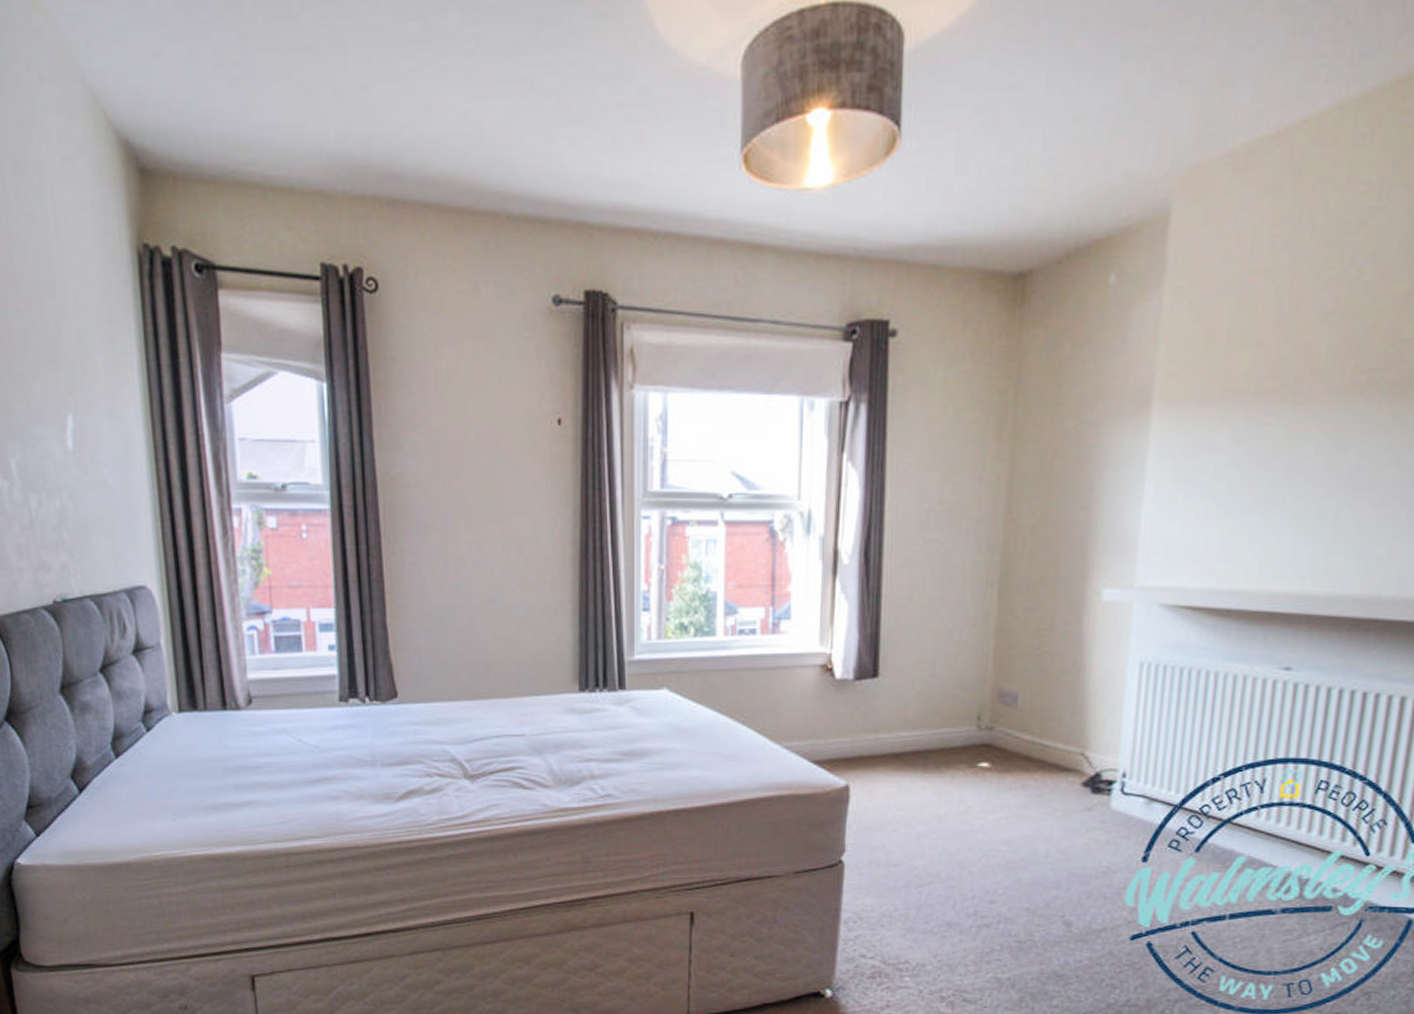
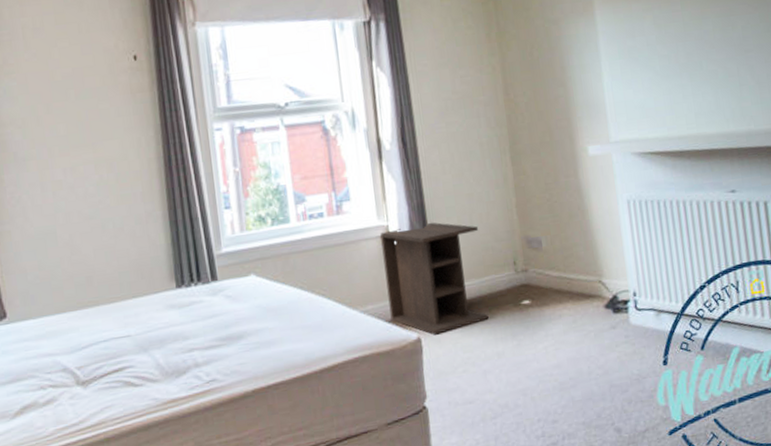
nightstand: none [817,656,942,785] -> present [380,222,490,335]

